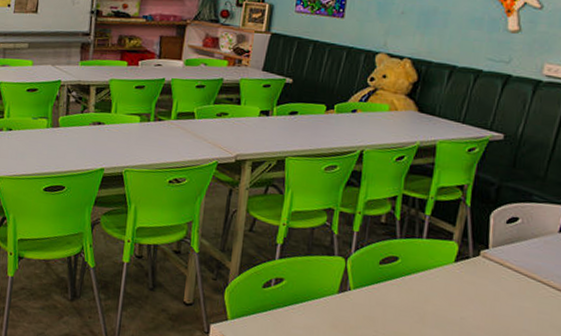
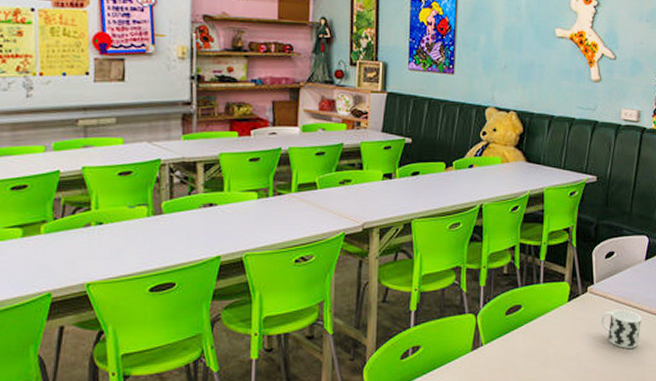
cup: none [493,280,547,325] -> present [600,310,641,348]

